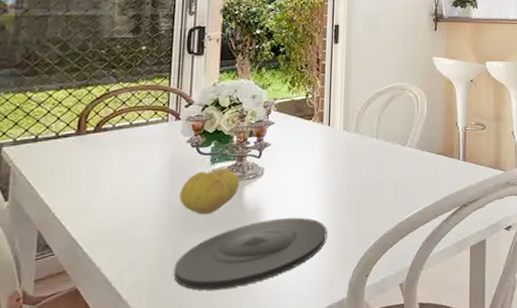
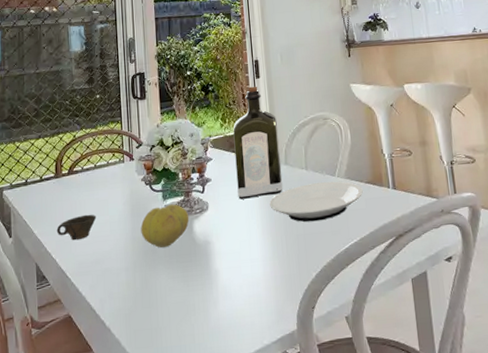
cup: none [70,176,126,205] -> present [56,214,97,240]
plate: present [173,217,327,290] -> none [143,249,272,319]
liquor: none [299,51,352,166] -> present [233,86,283,200]
plate: none [333,151,433,191] -> present [269,181,363,222]

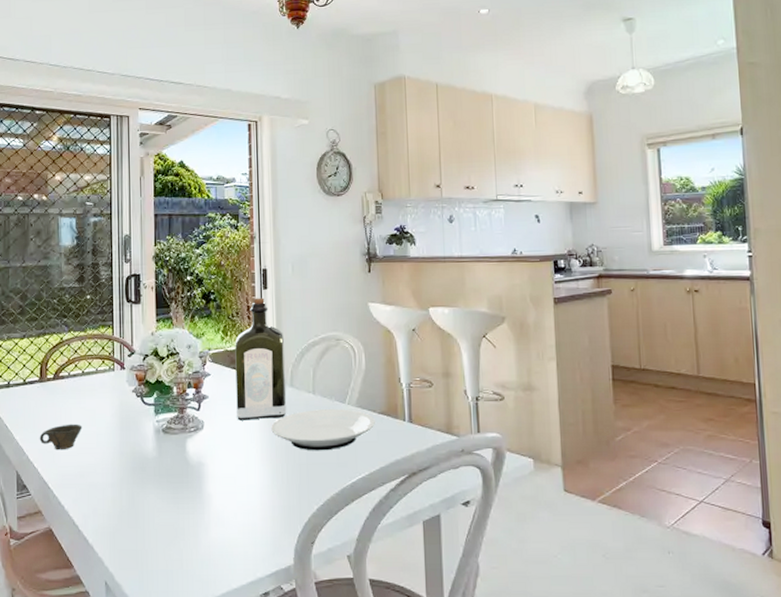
fruit: present [140,204,189,248] -> none [129,420,183,465]

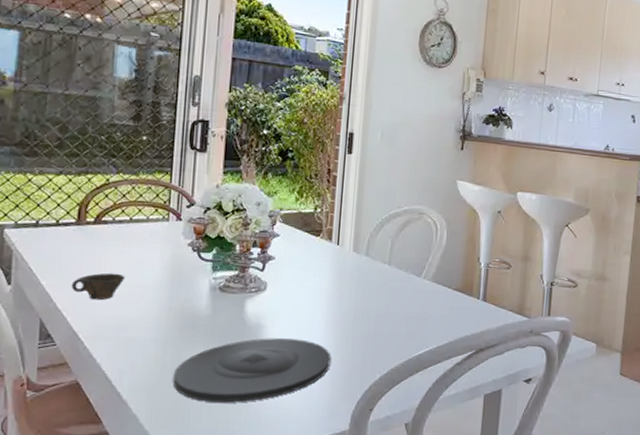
plate: none [130,475,270,542] -> present [173,338,331,403]
liquor: present [235,297,287,421] -> none [304,161,365,286]
plate: present [271,409,375,451] -> none [340,280,449,322]

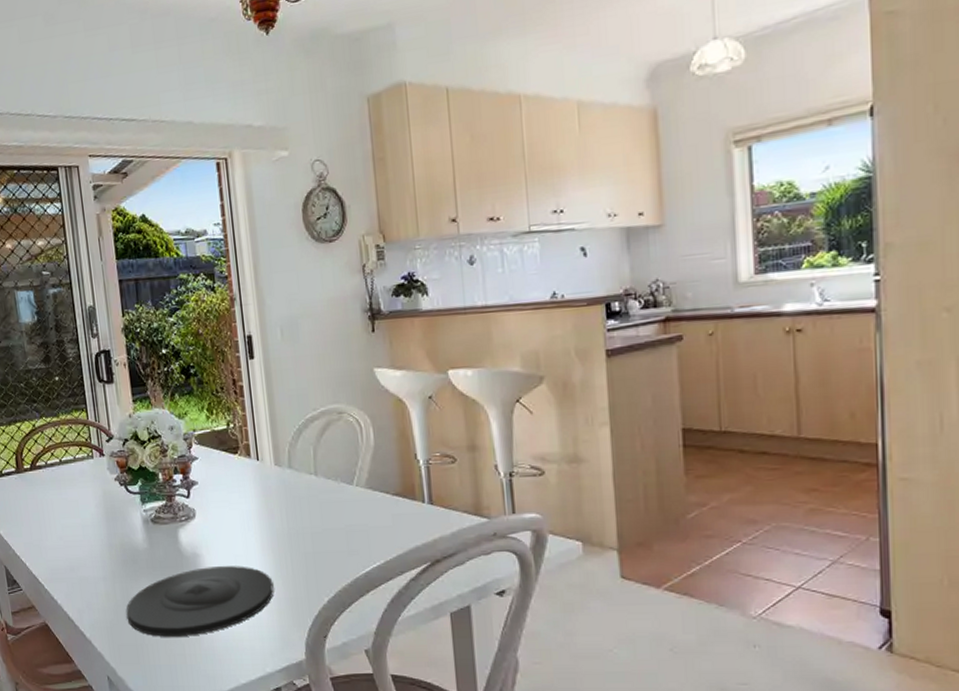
cup: present [71,273,126,300] -> none [23,515,67,543]

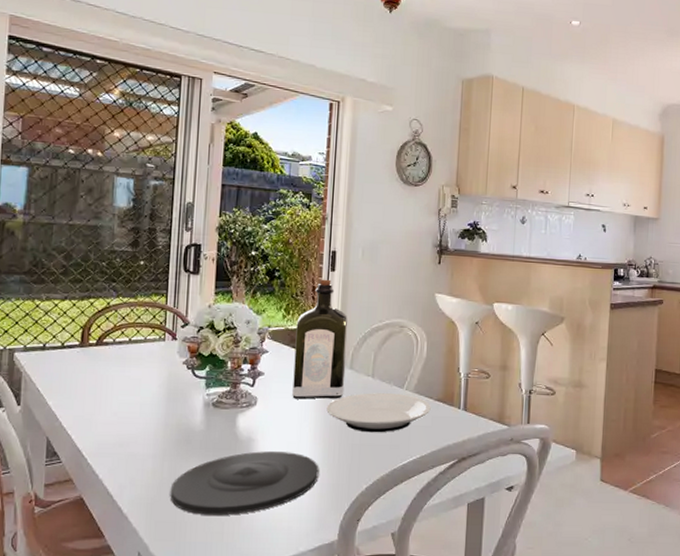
liquor: none [222,369,287,508] -> present [292,279,348,399]
plate: none [270,491,389,539] -> present [326,393,431,433]

